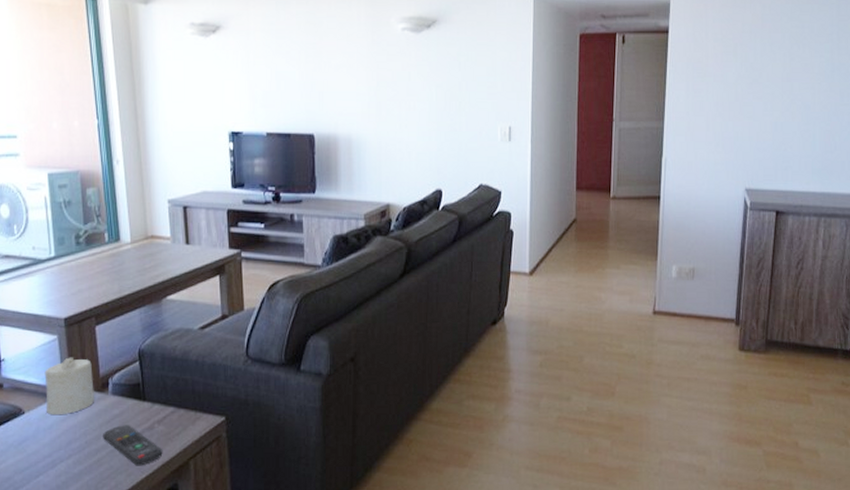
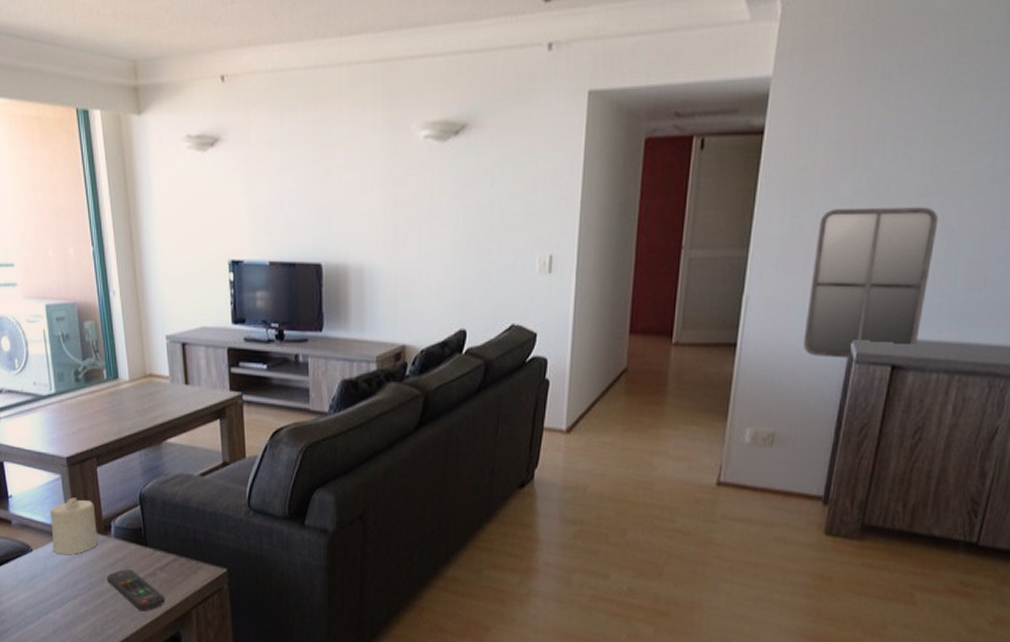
home mirror: none [710,90,799,207] -> present [803,207,939,359]

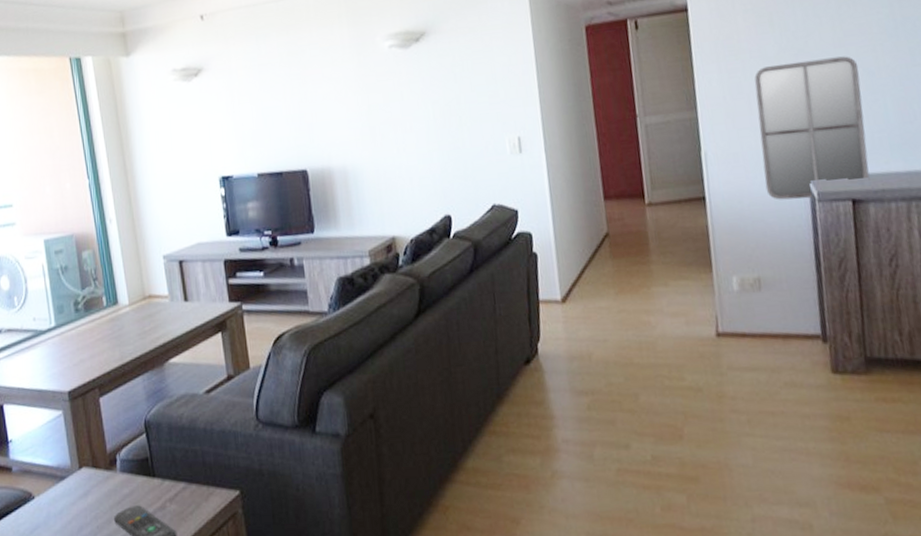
candle: present [49,497,98,555] -> none [52,433,103,499]

